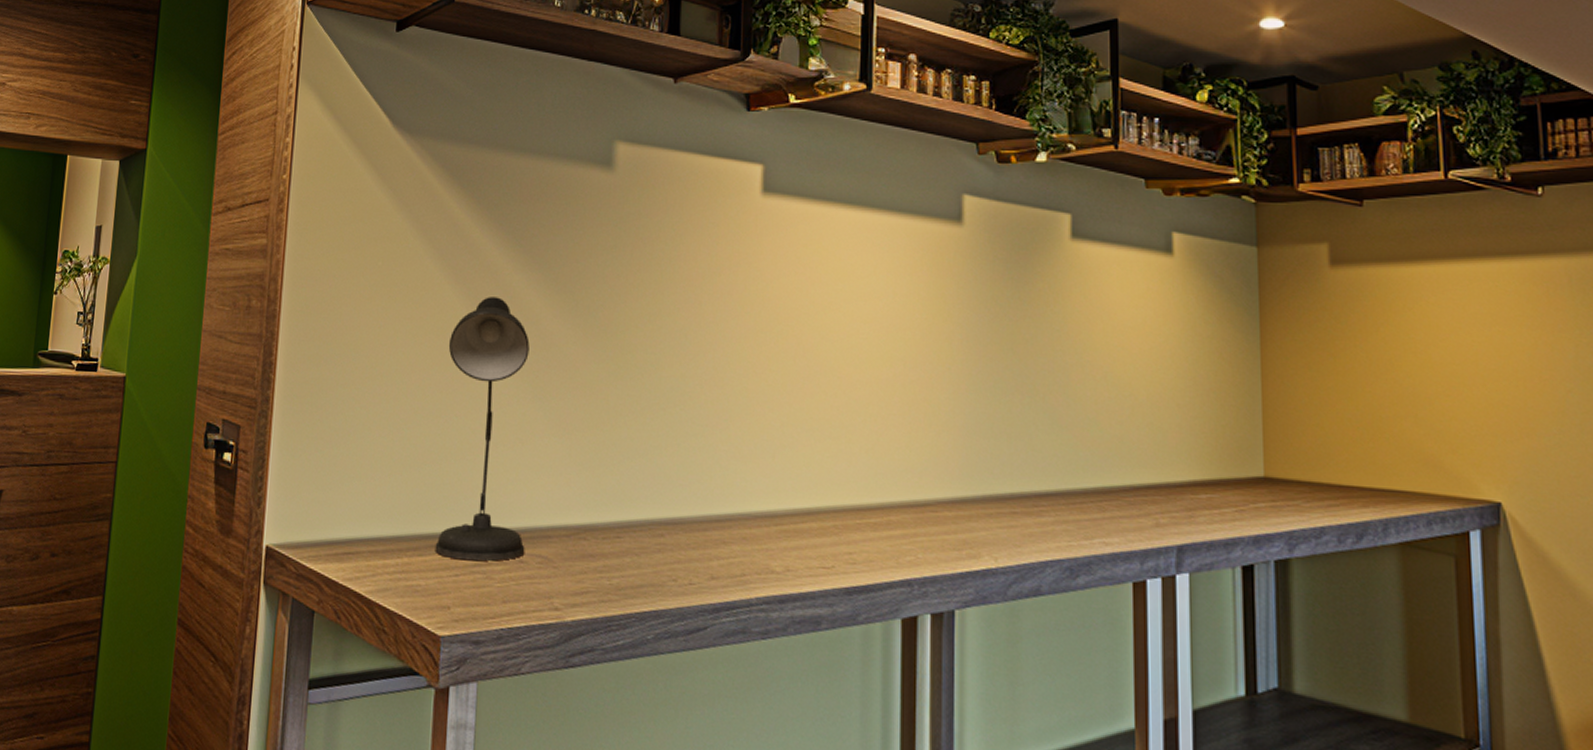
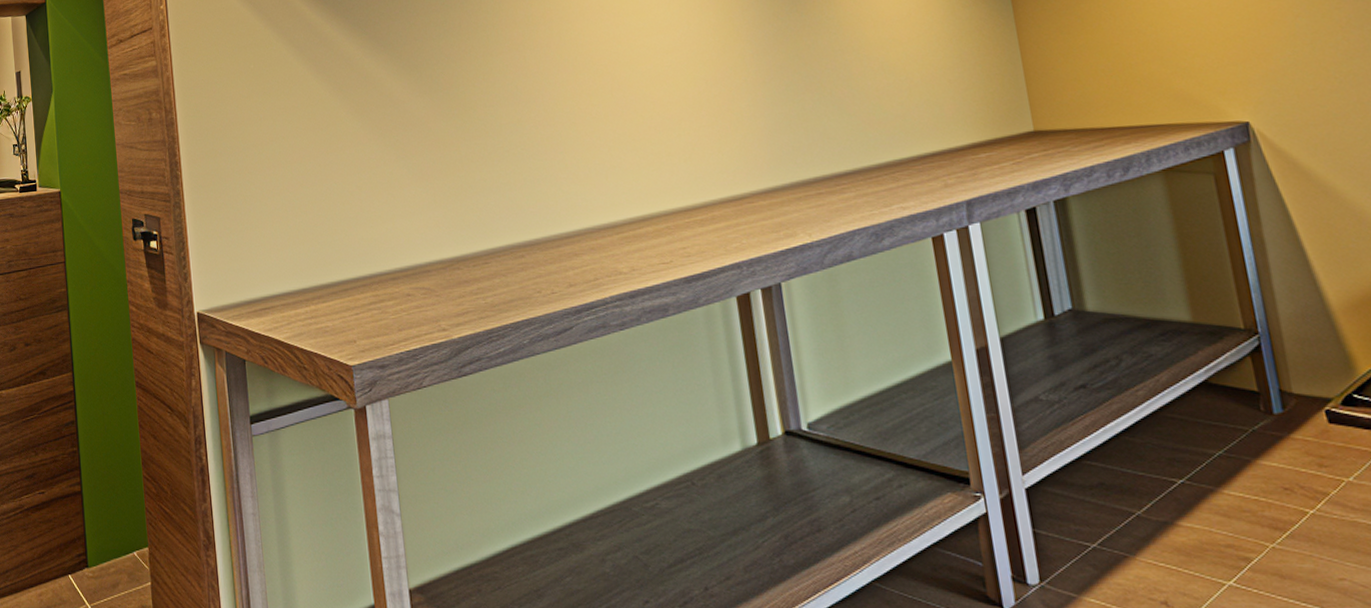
desk lamp: present [435,297,530,561] -> none [319,79,411,301]

